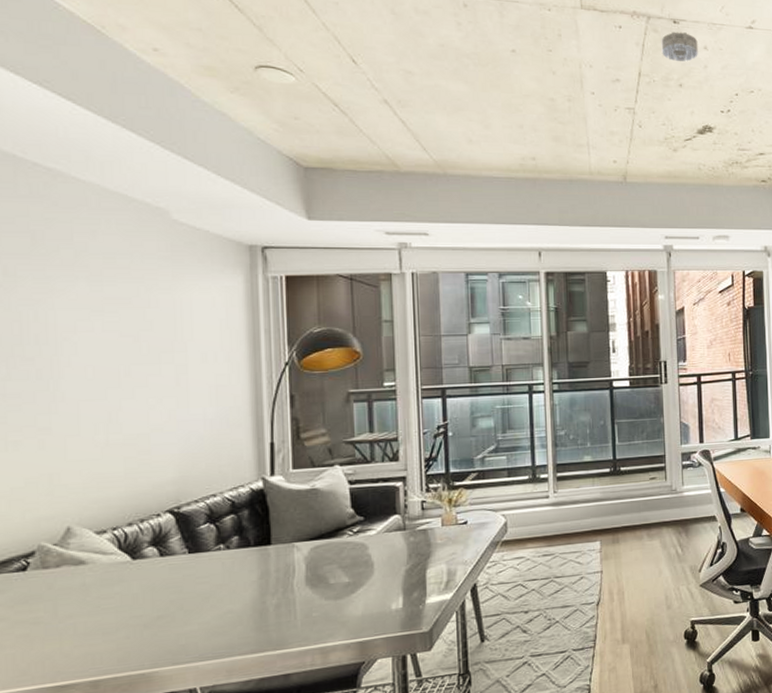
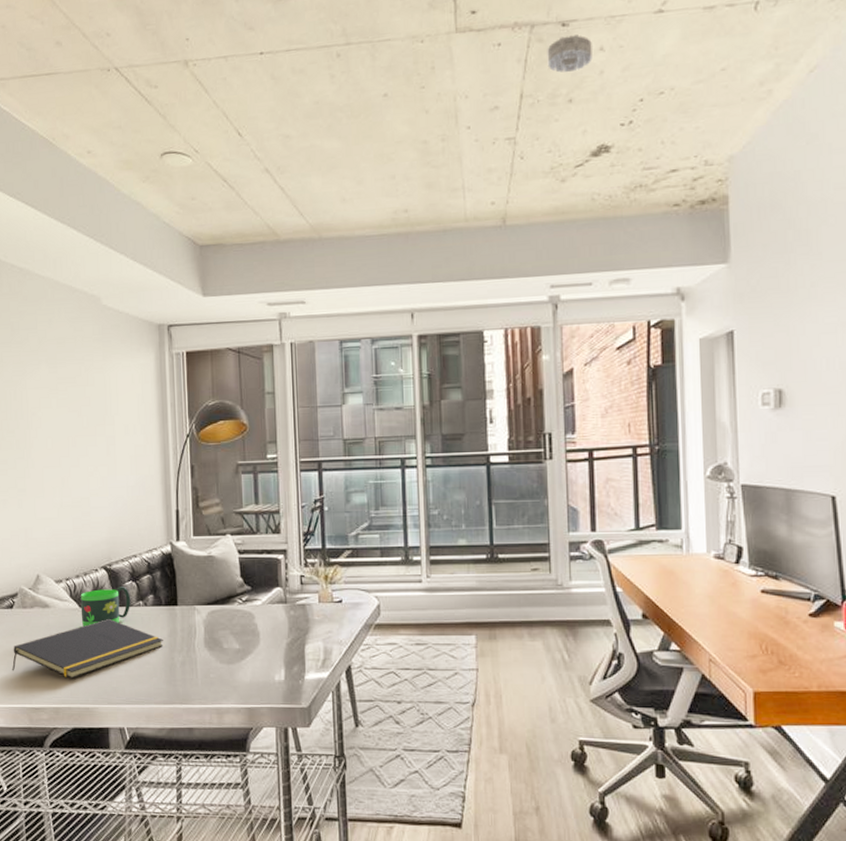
notepad: none [23,567,252,647] -> present [11,618,163,679]
mug: none [134,530,208,581] -> present [80,587,131,627]

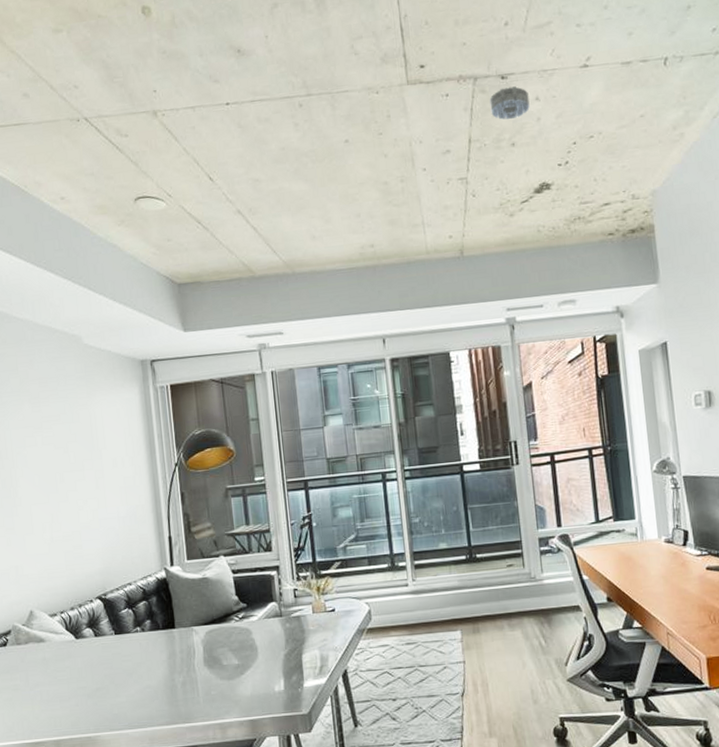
notepad: present [11,618,163,679] -> none [8,646,163,710]
mug: present [80,587,131,627] -> none [76,615,129,657]

